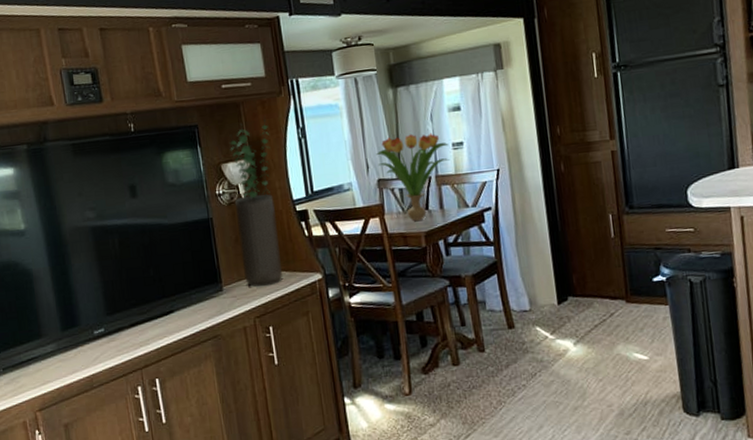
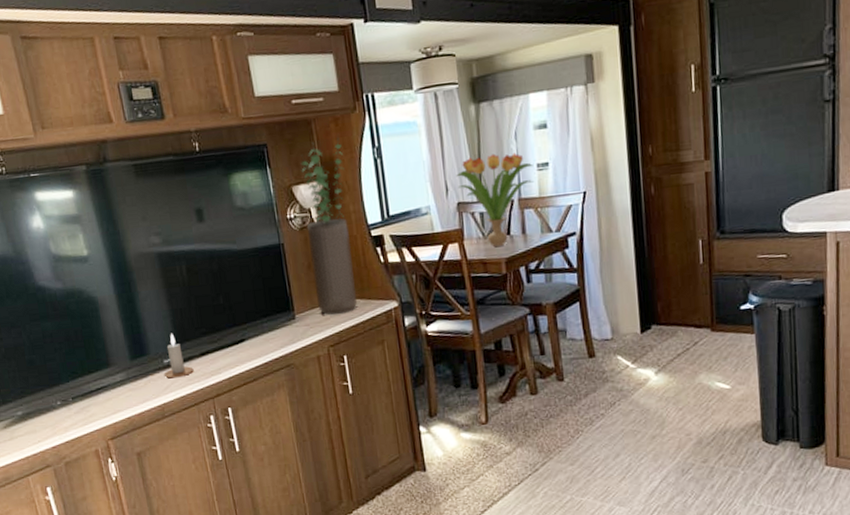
candle: none [93,304,123,350] -> present [163,333,194,379]

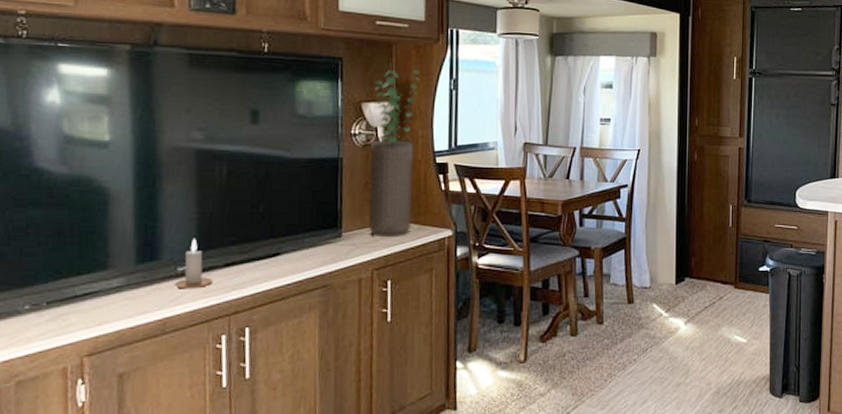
flower arrangement: present [456,152,533,247] -> none [526,103,597,188]

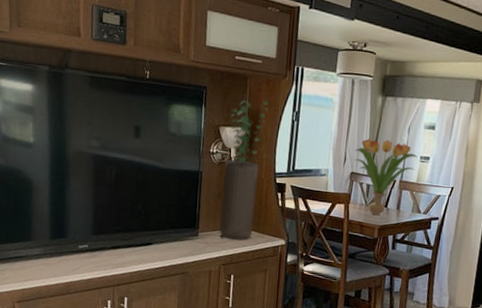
candle: present [174,238,213,289] -> none [76,224,103,263]
flower arrangement: none [526,103,597,188] -> present [355,138,418,215]

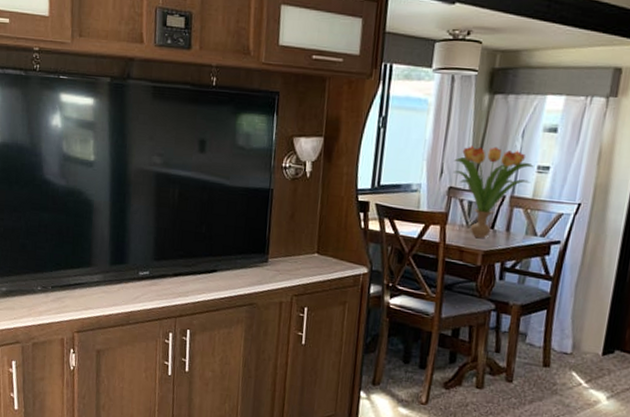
vase: present [219,94,268,241] -> none [291,97,350,268]

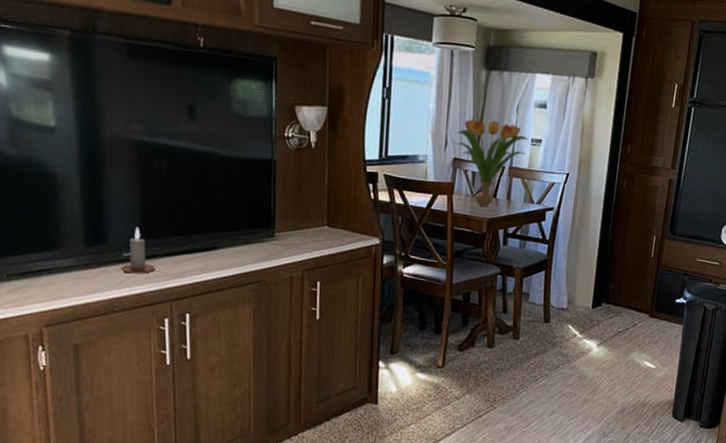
candle: none [136,249,164,292] -> present [120,226,155,274]

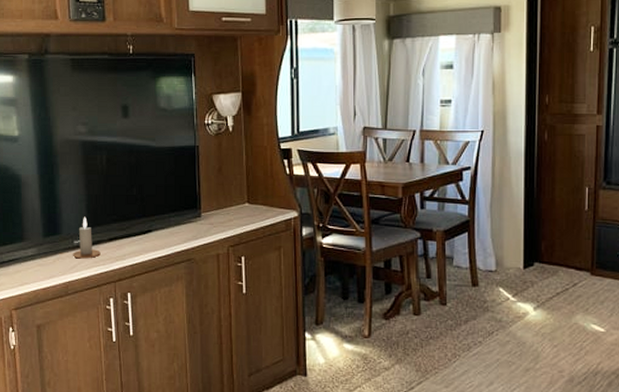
flower arrangement: present [457,119,528,206] -> none [365,86,437,171]

